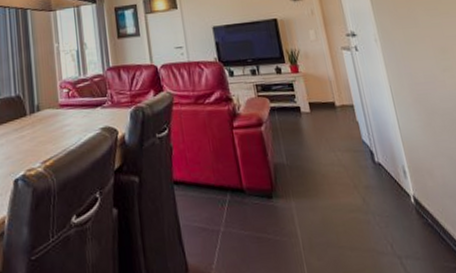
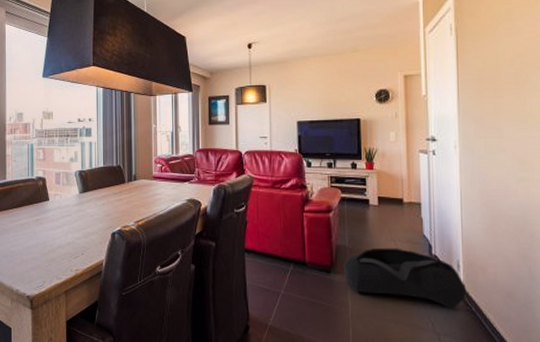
bag: none [284,159,419,224] -> present [342,247,466,309]

